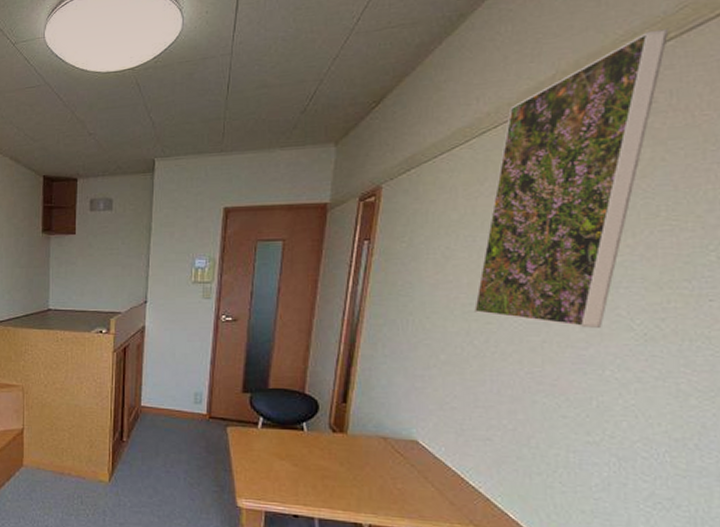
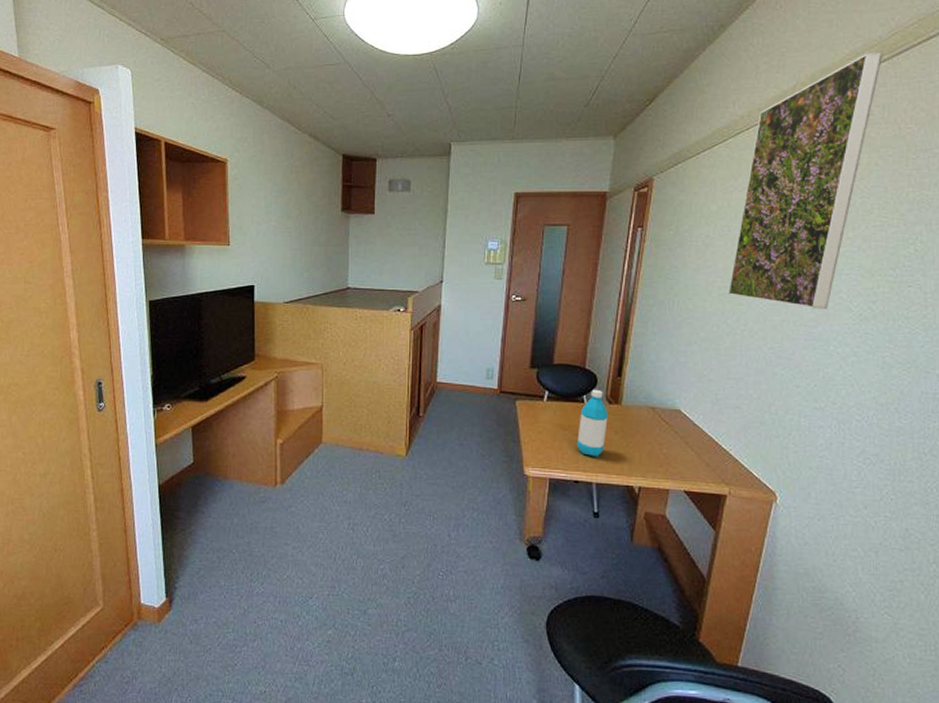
water bottle: none [295,416,333,490] -> present [576,389,609,457]

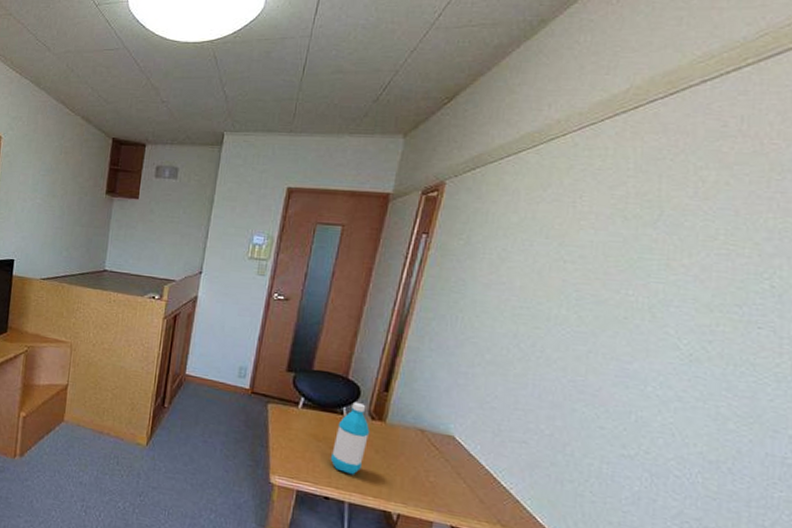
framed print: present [728,52,884,309] -> none [524,55,747,344]

